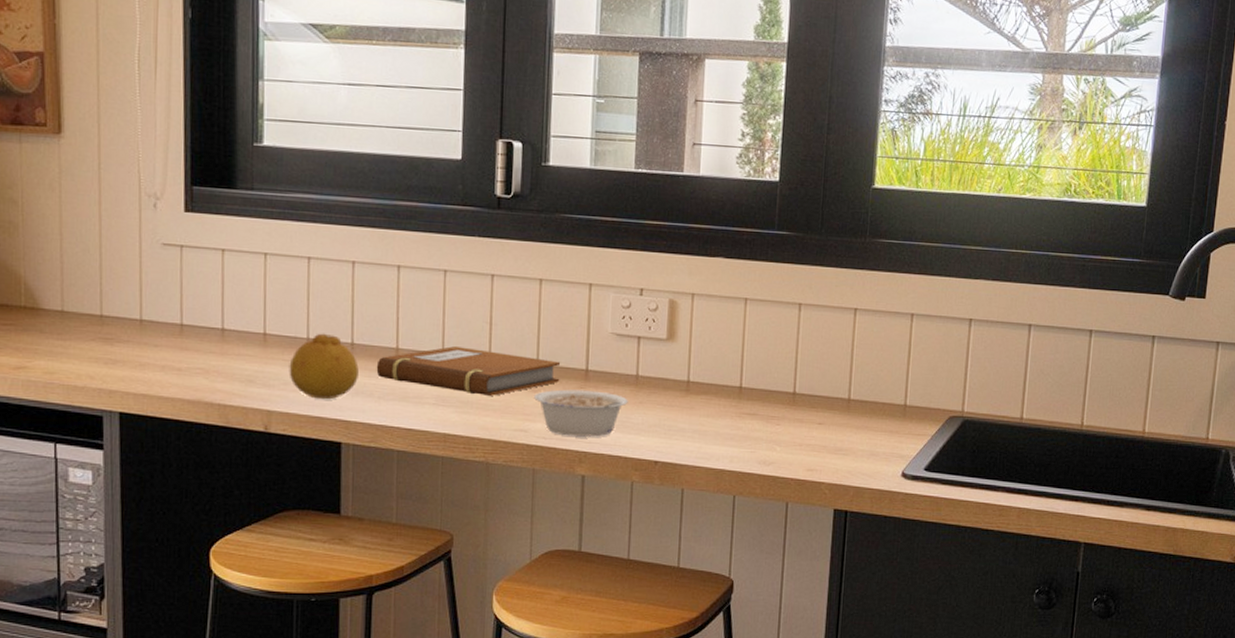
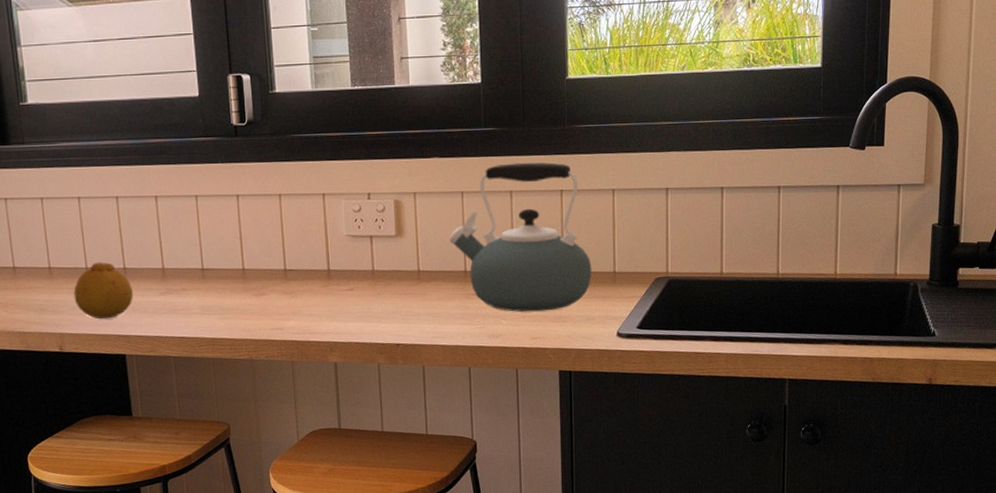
notebook: present [376,346,560,396] -> none [147,261,306,302]
legume: present [534,389,628,437] -> none [285,287,368,330]
kettle: none [726,273,881,441] -> present [449,162,592,312]

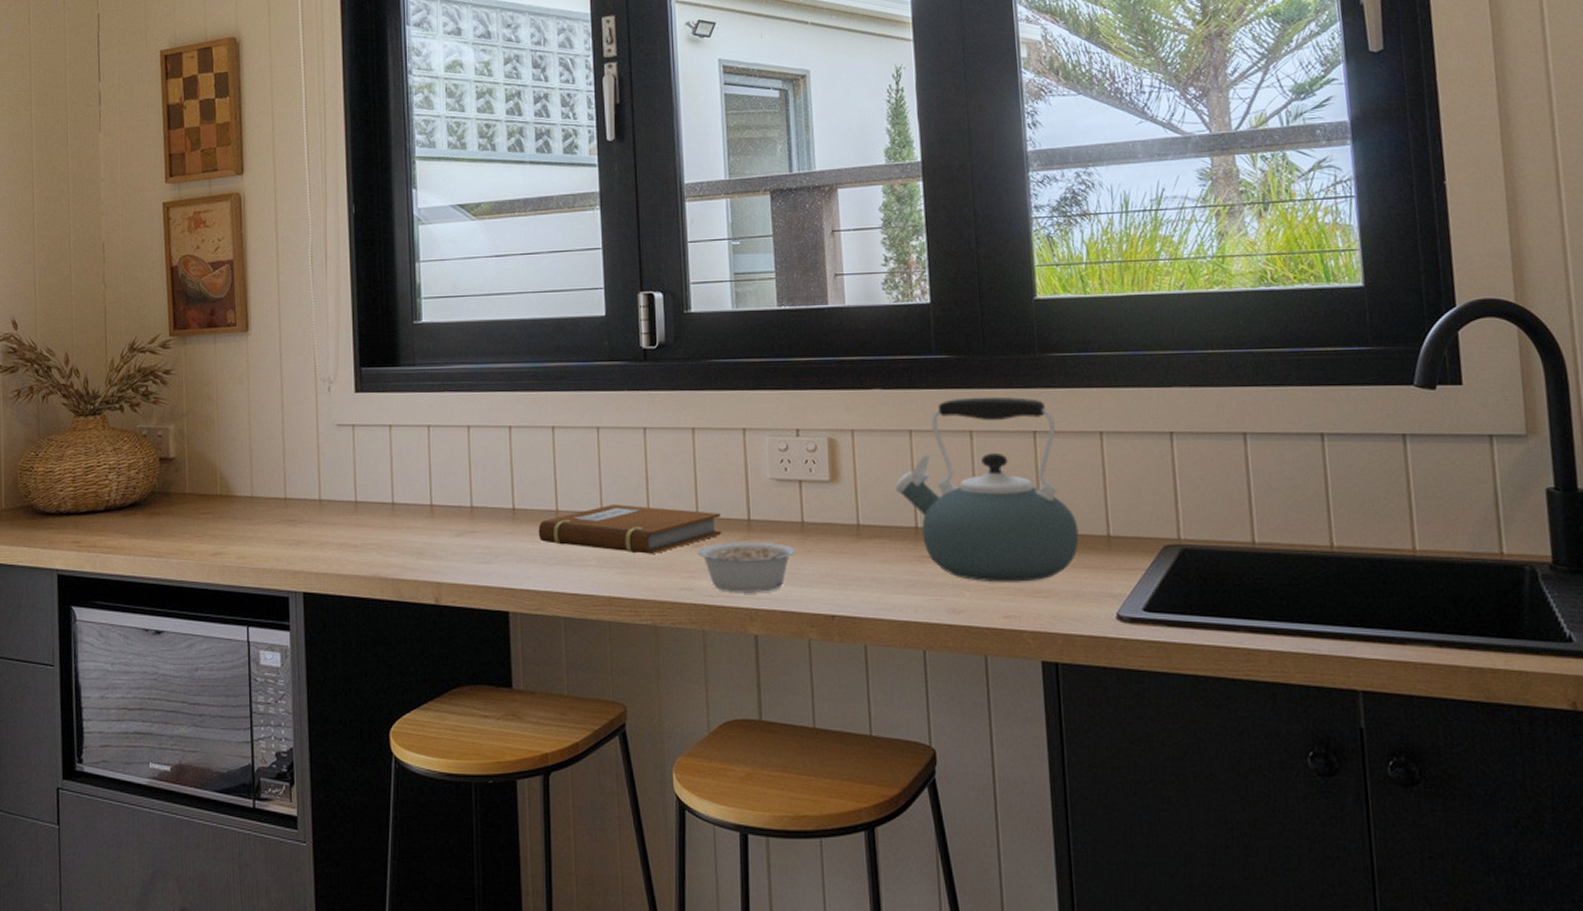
fruit: present [73,262,133,320] -> none [455,500,521,568]
notebook: none [147,261,306,302] -> present [538,504,722,554]
legume: none [285,287,368,330] -> present [697,541,796,592]

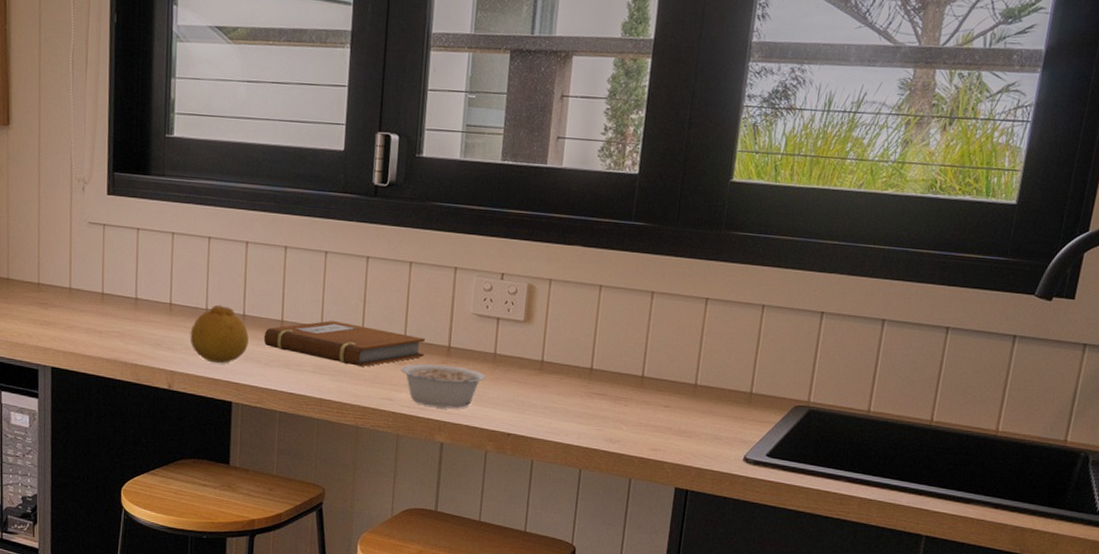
fruit: none [455,500,521,568] -> present [190,304,249,364]
kettle: present [895,396,1079,583] -> none [579,262,728,423]

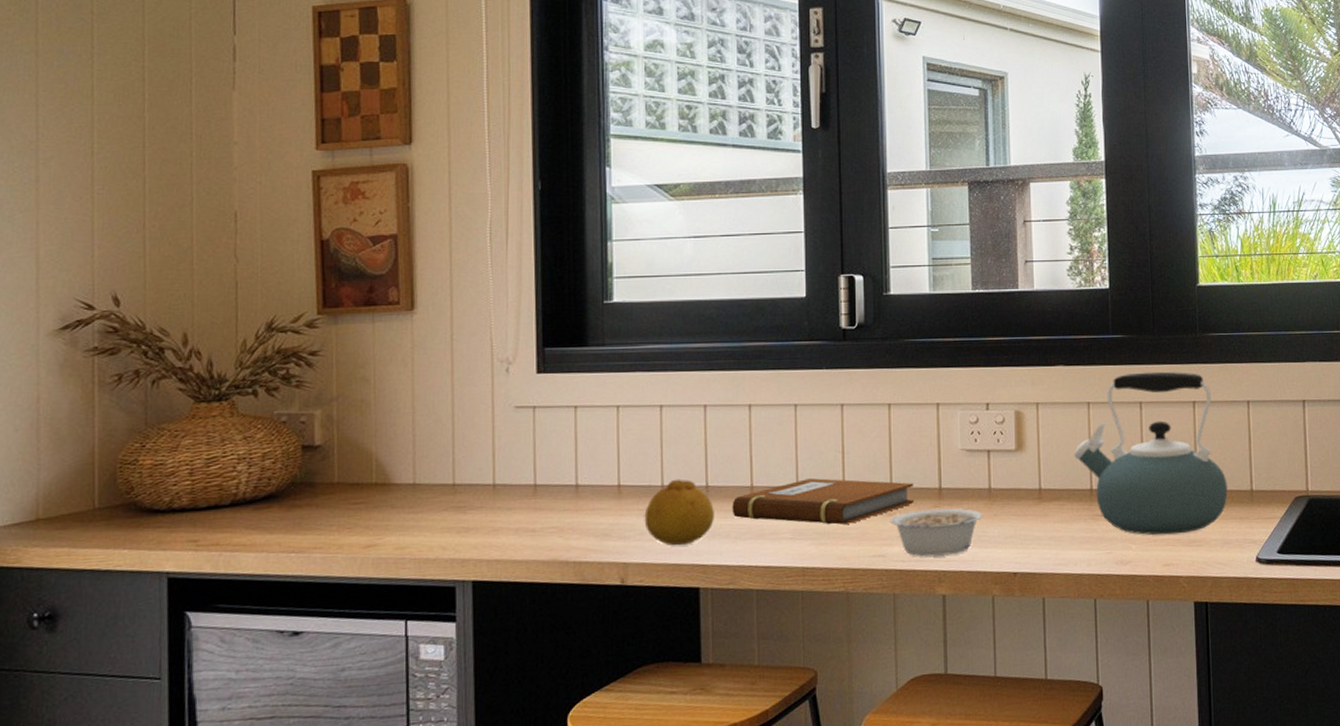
kettle: none [579,262,728,423] -> present [1074,371,1228,535]

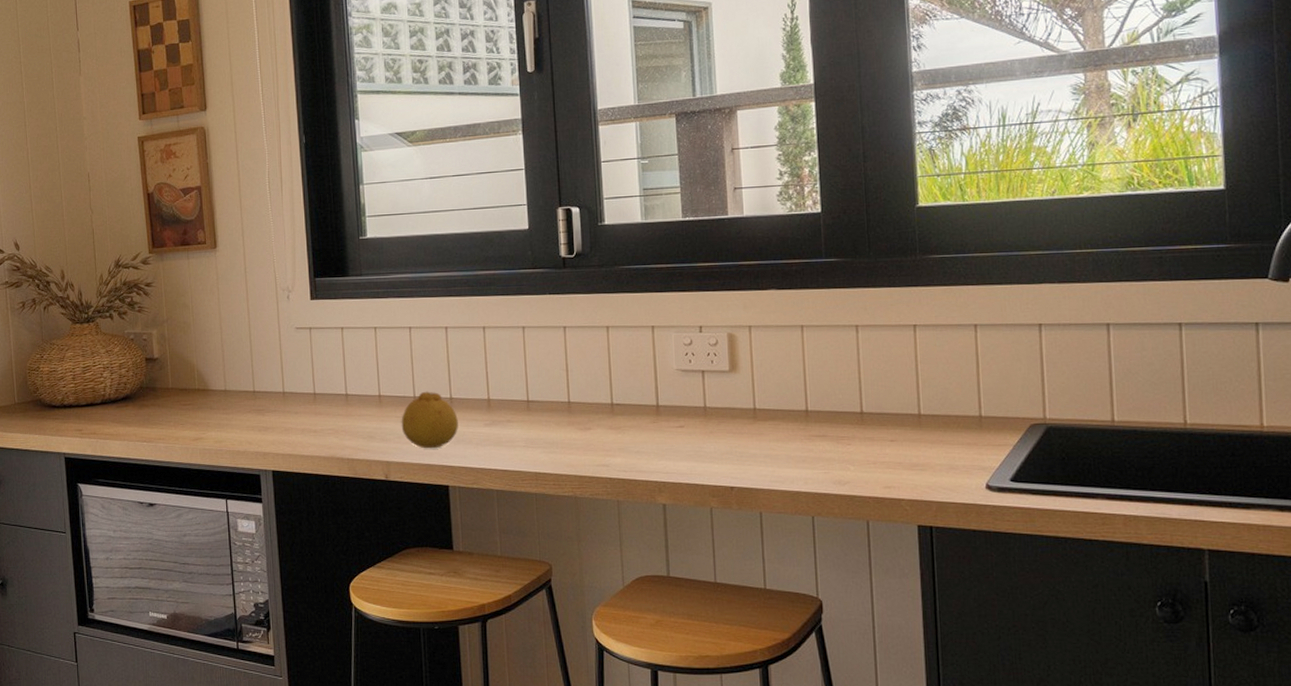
notebook: present [732,478,915,525] -> none [472,393,634,436]
legume: present [890,508,983,557] -> none [612,424,699,468]
kettle: present [1074,371,1228,535] -> none [788,294,954,458]

